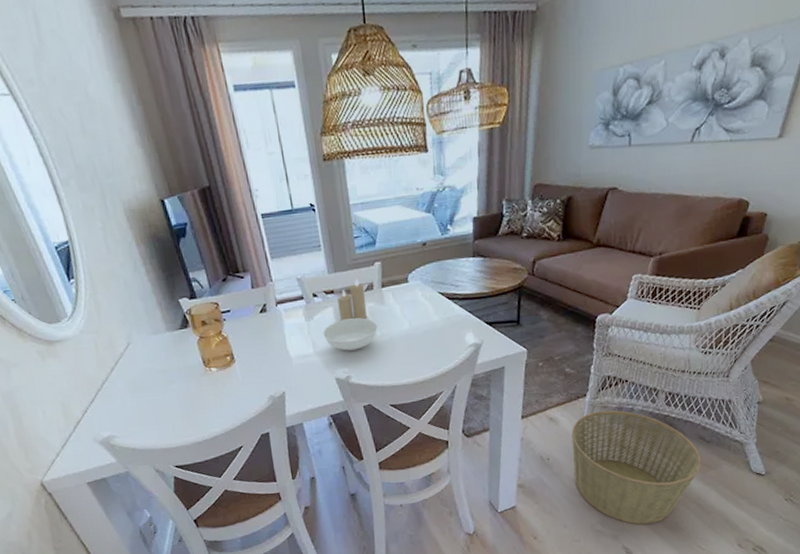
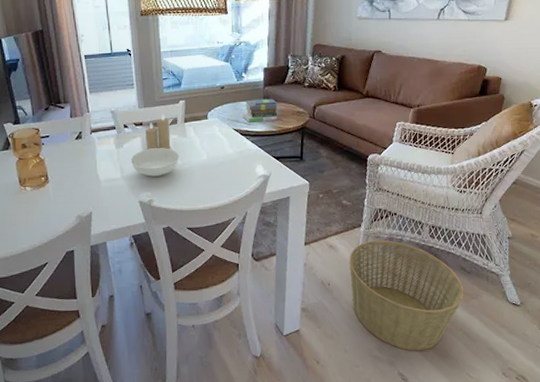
books: none [448,254,490,284] -> present [242,98,278,123]

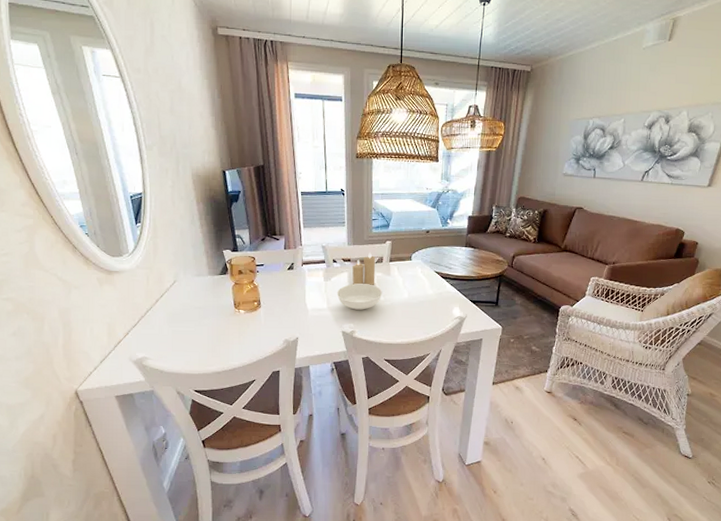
books: present [242,98,278,123] -> none [444,245,479,267]
basket: present [349,240,464,352] -> none [532,386,639,491]

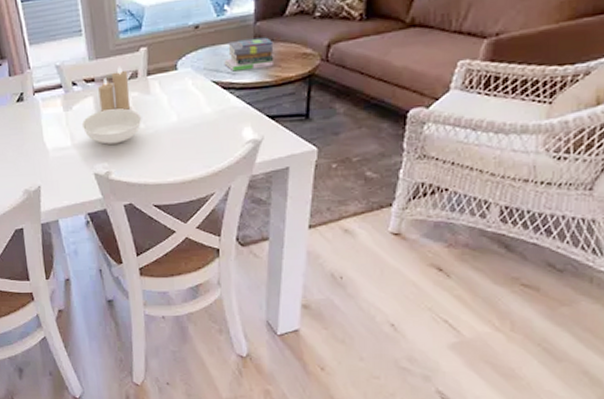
books: none [444,245,479,267] -> present [224,37,274,72]

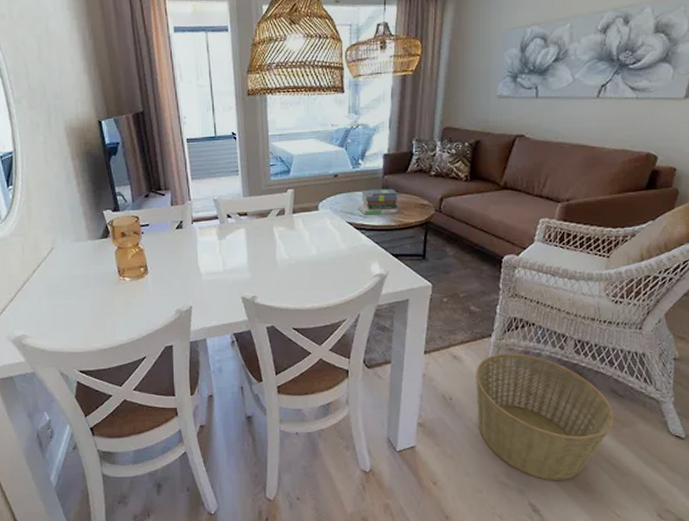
bowl: present [81,108,142,145] -> none [233,240,287,272]
candle: present [98,66,131,112] -> none [250,203,277,242]
basket: none [372,224,549,367] -> present [475,353,614,482]

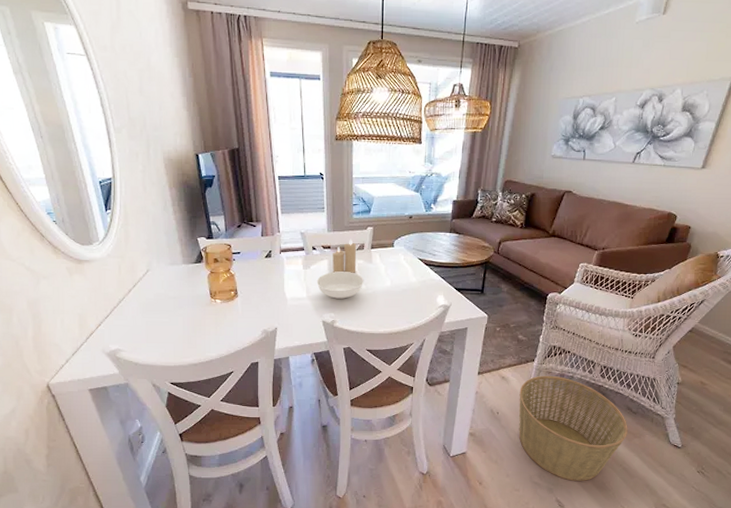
bowl: none [233,240,287,272] -> present [316,271,364,299]
candle: none [250,203,277,242] -> present [332,239,357,273]
books: present [357,188,398,215] -> none [428,230,463,254]

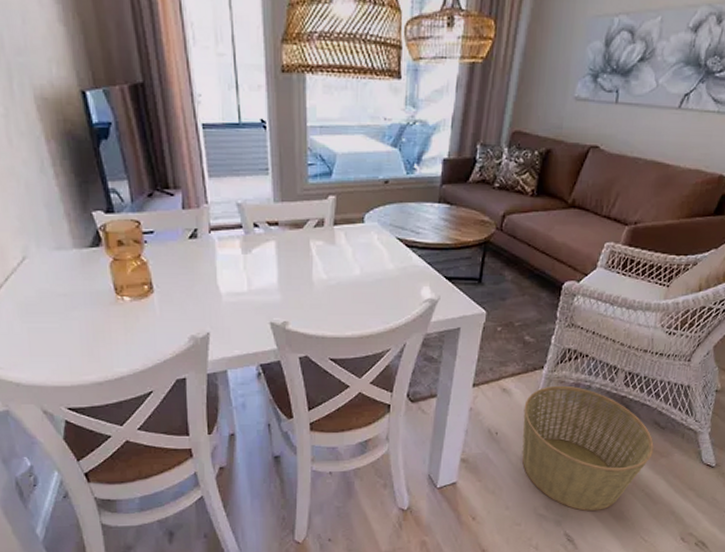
bowl: present [316,271,364,299] -> none [260,256,325,293]
candle: present [332,239,357,273] -> none [282,212,314,258]

